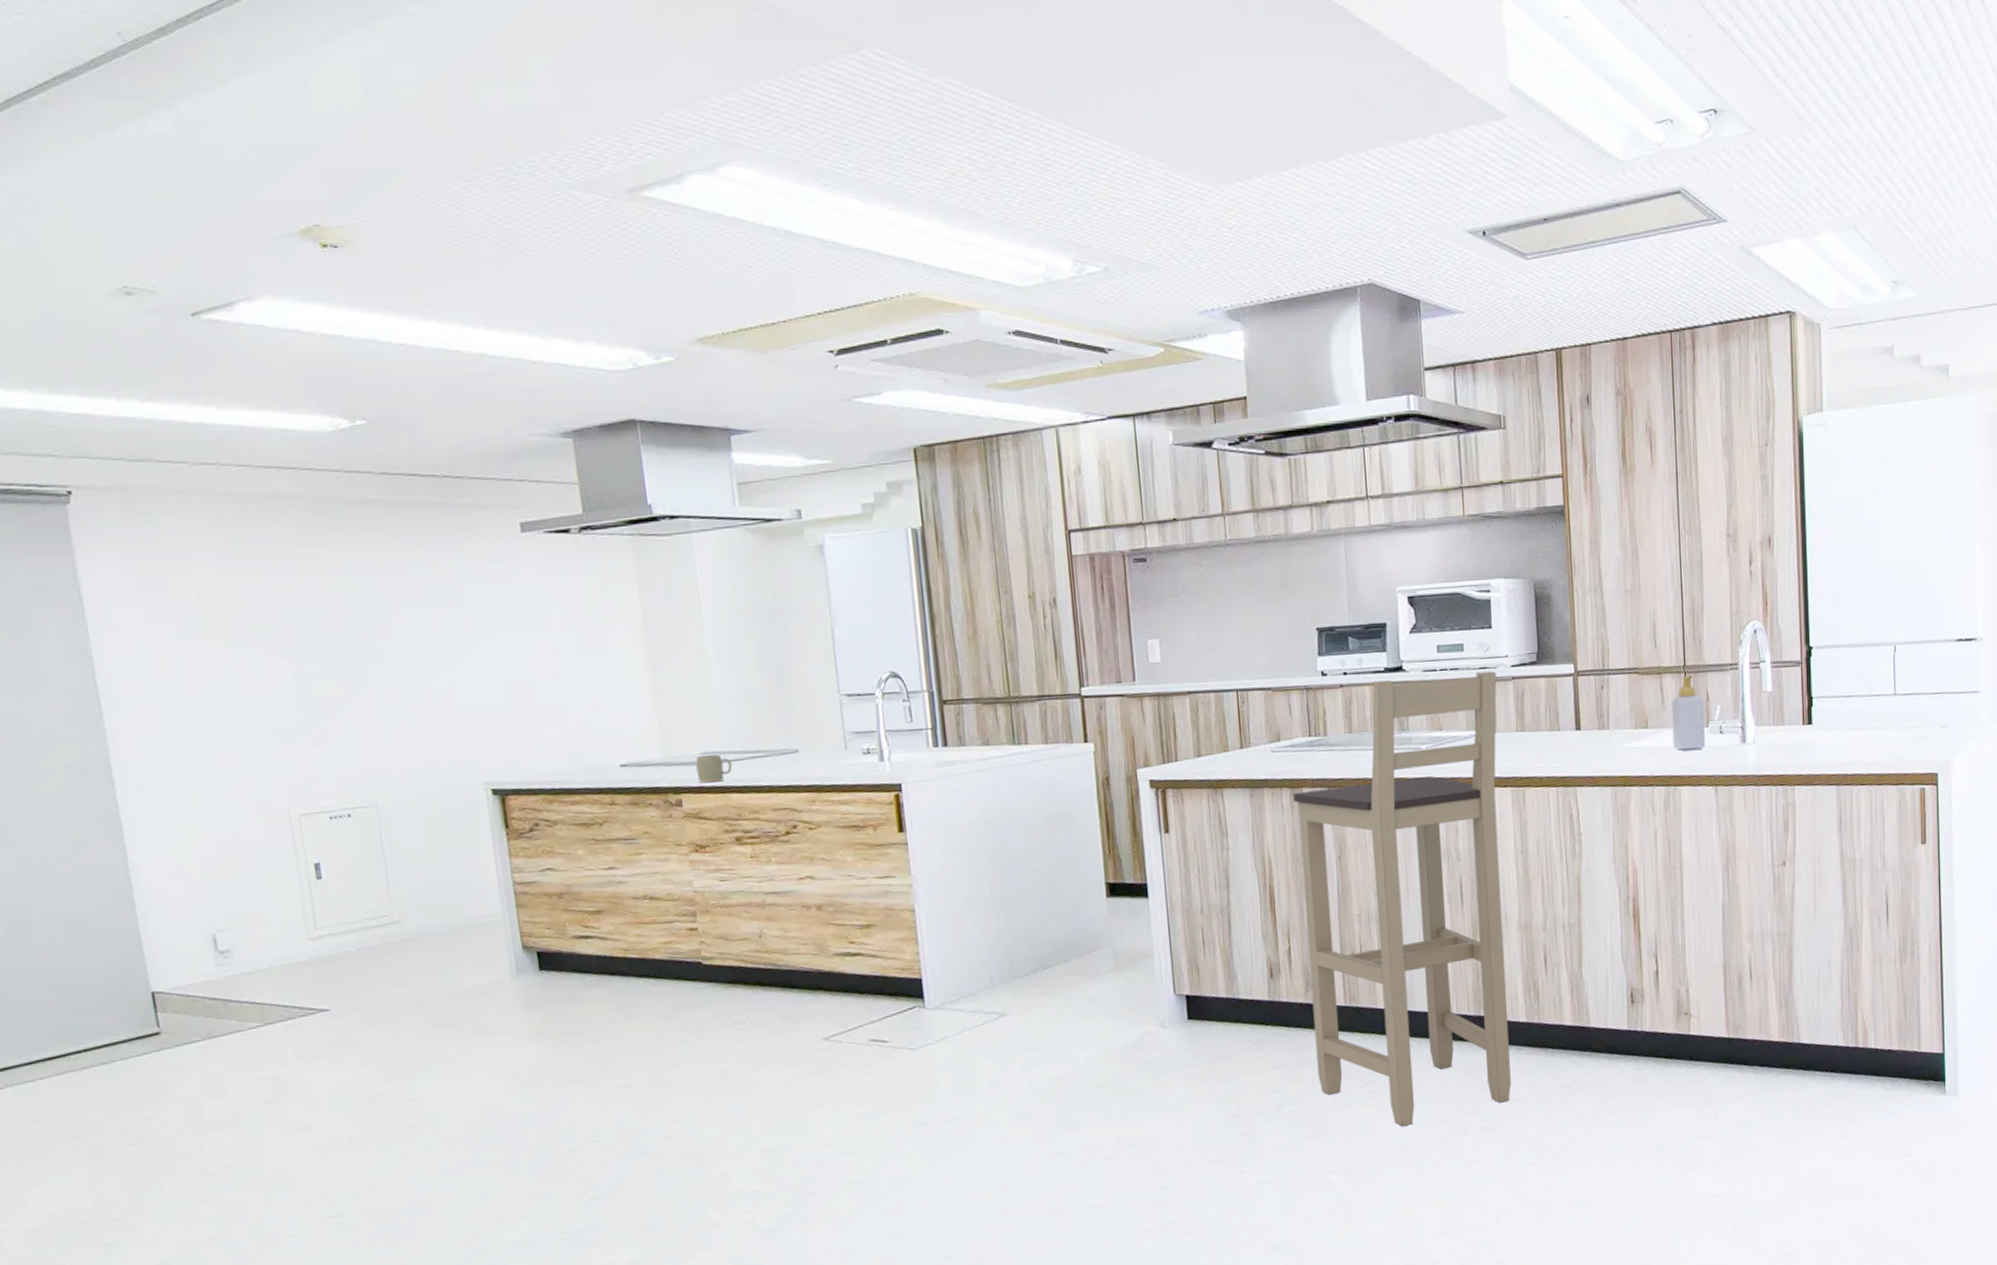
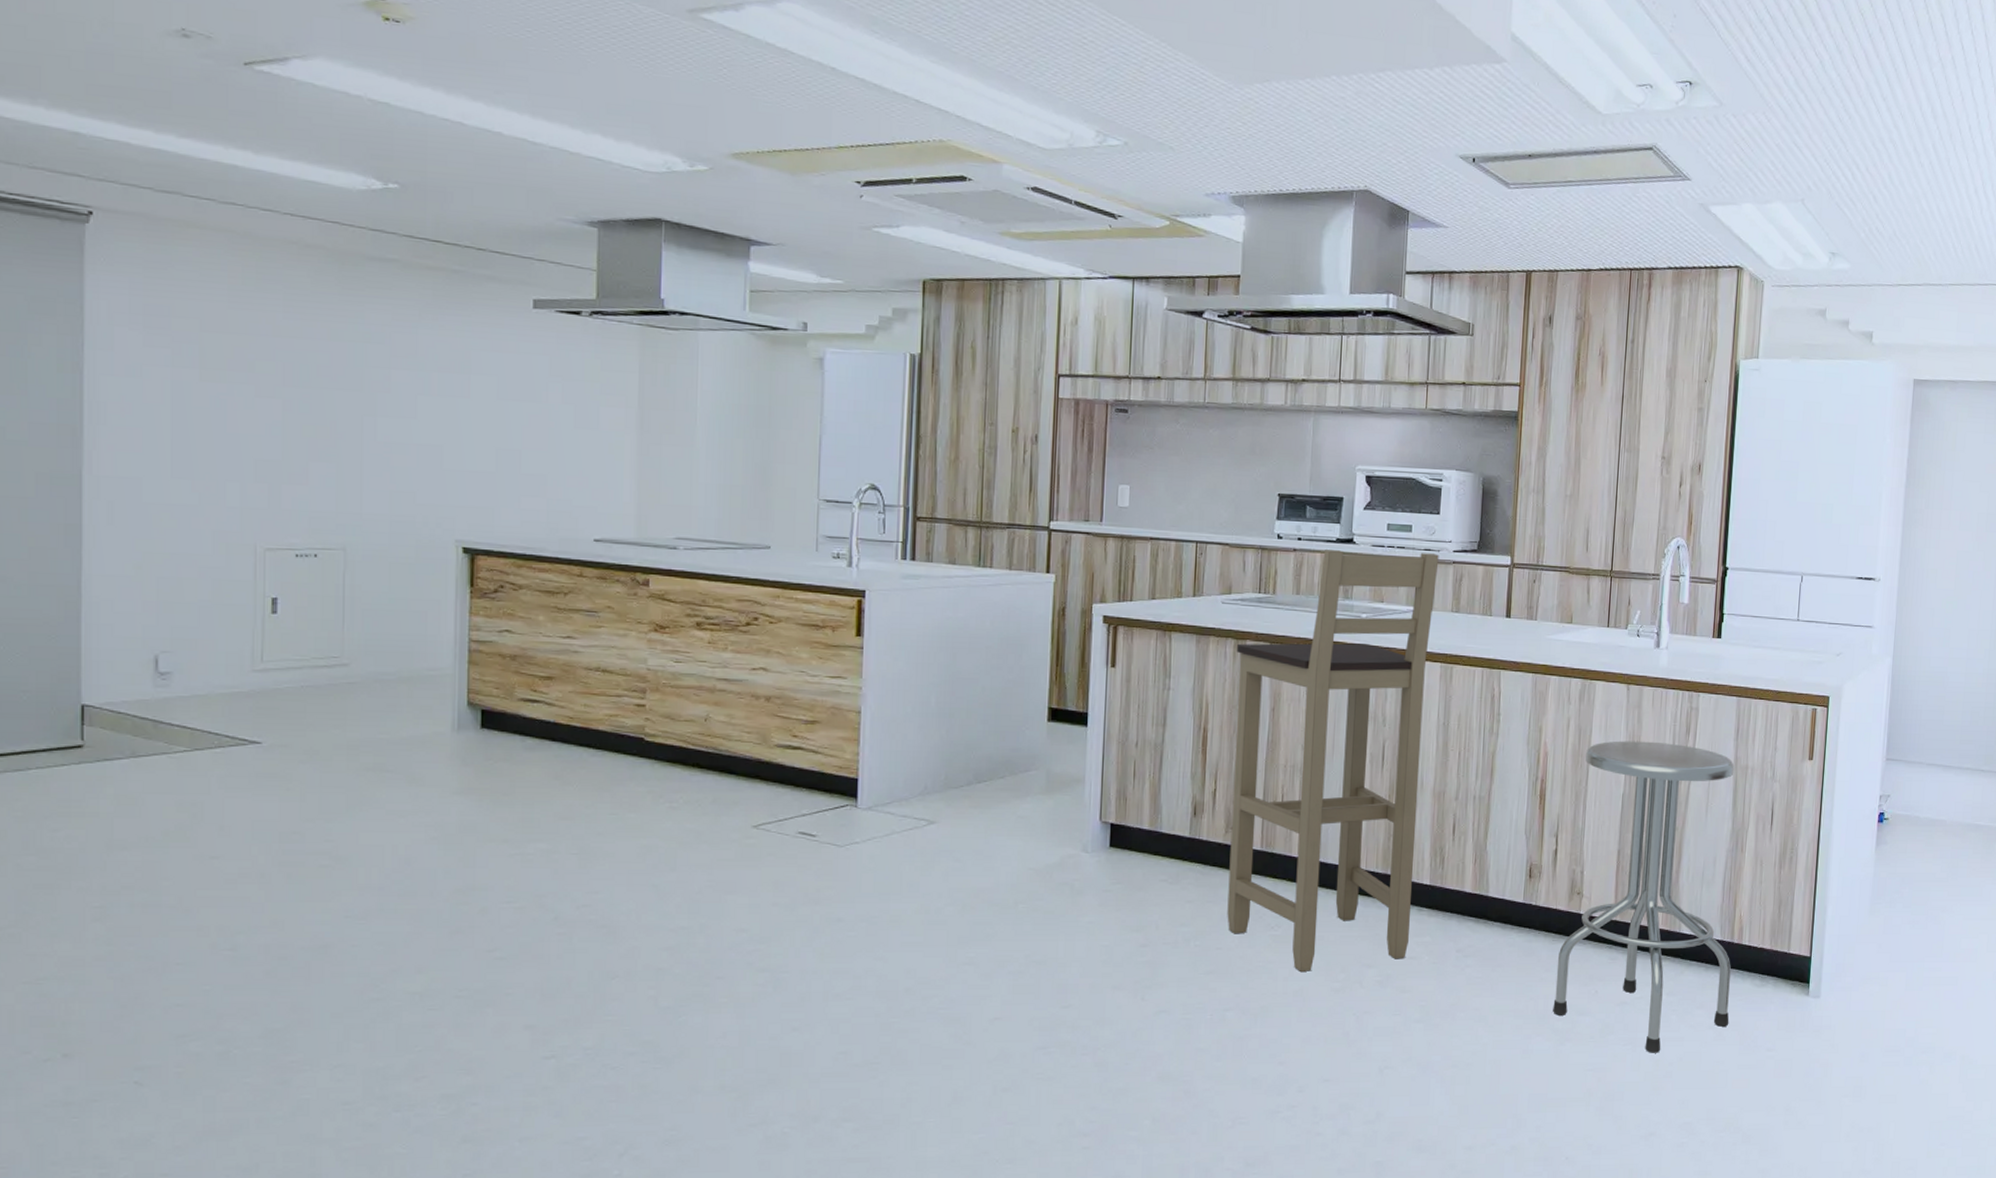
mug: present [695,755,733,783] -> none [667,541,705,567]
soap bottle: present [1671,675,1705,750] -> none [1593,579,1626,648]
bar stool: none [1671,843,1862,1172] -> present [1553,741,1735,1053]

